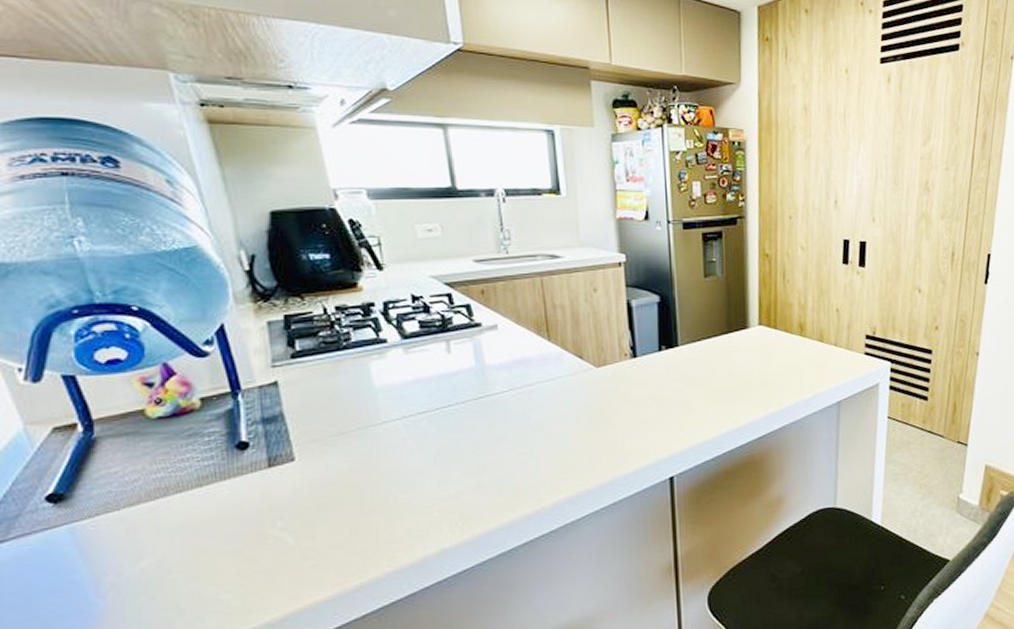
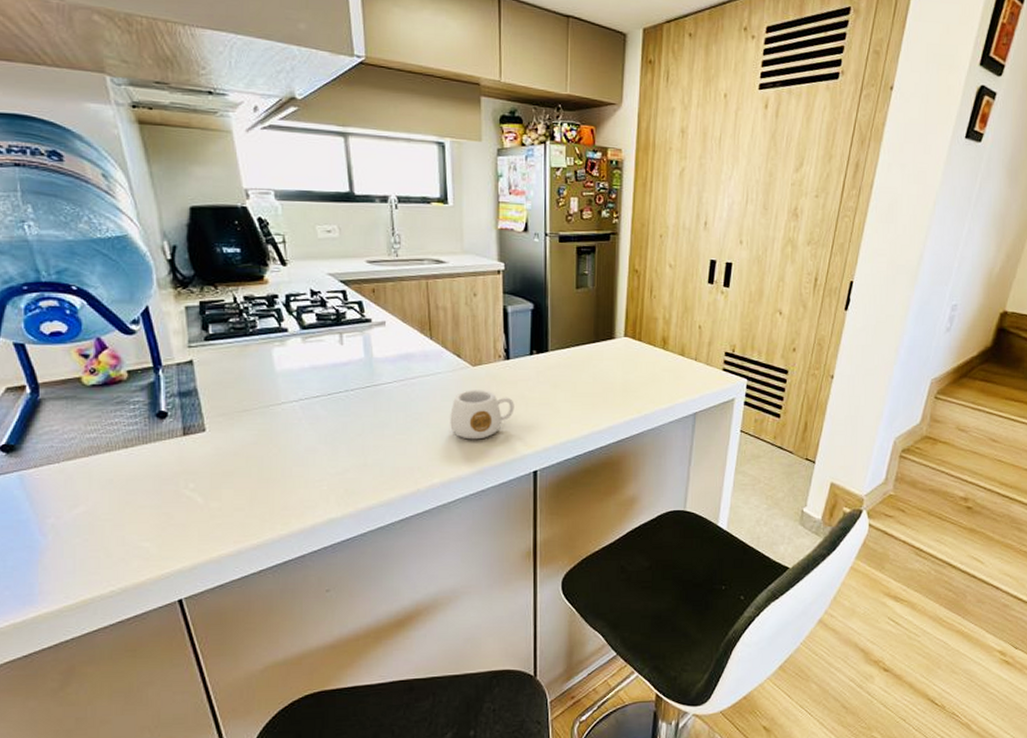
mug: none [574,392,645,448] -> present [450,390,515,440]

